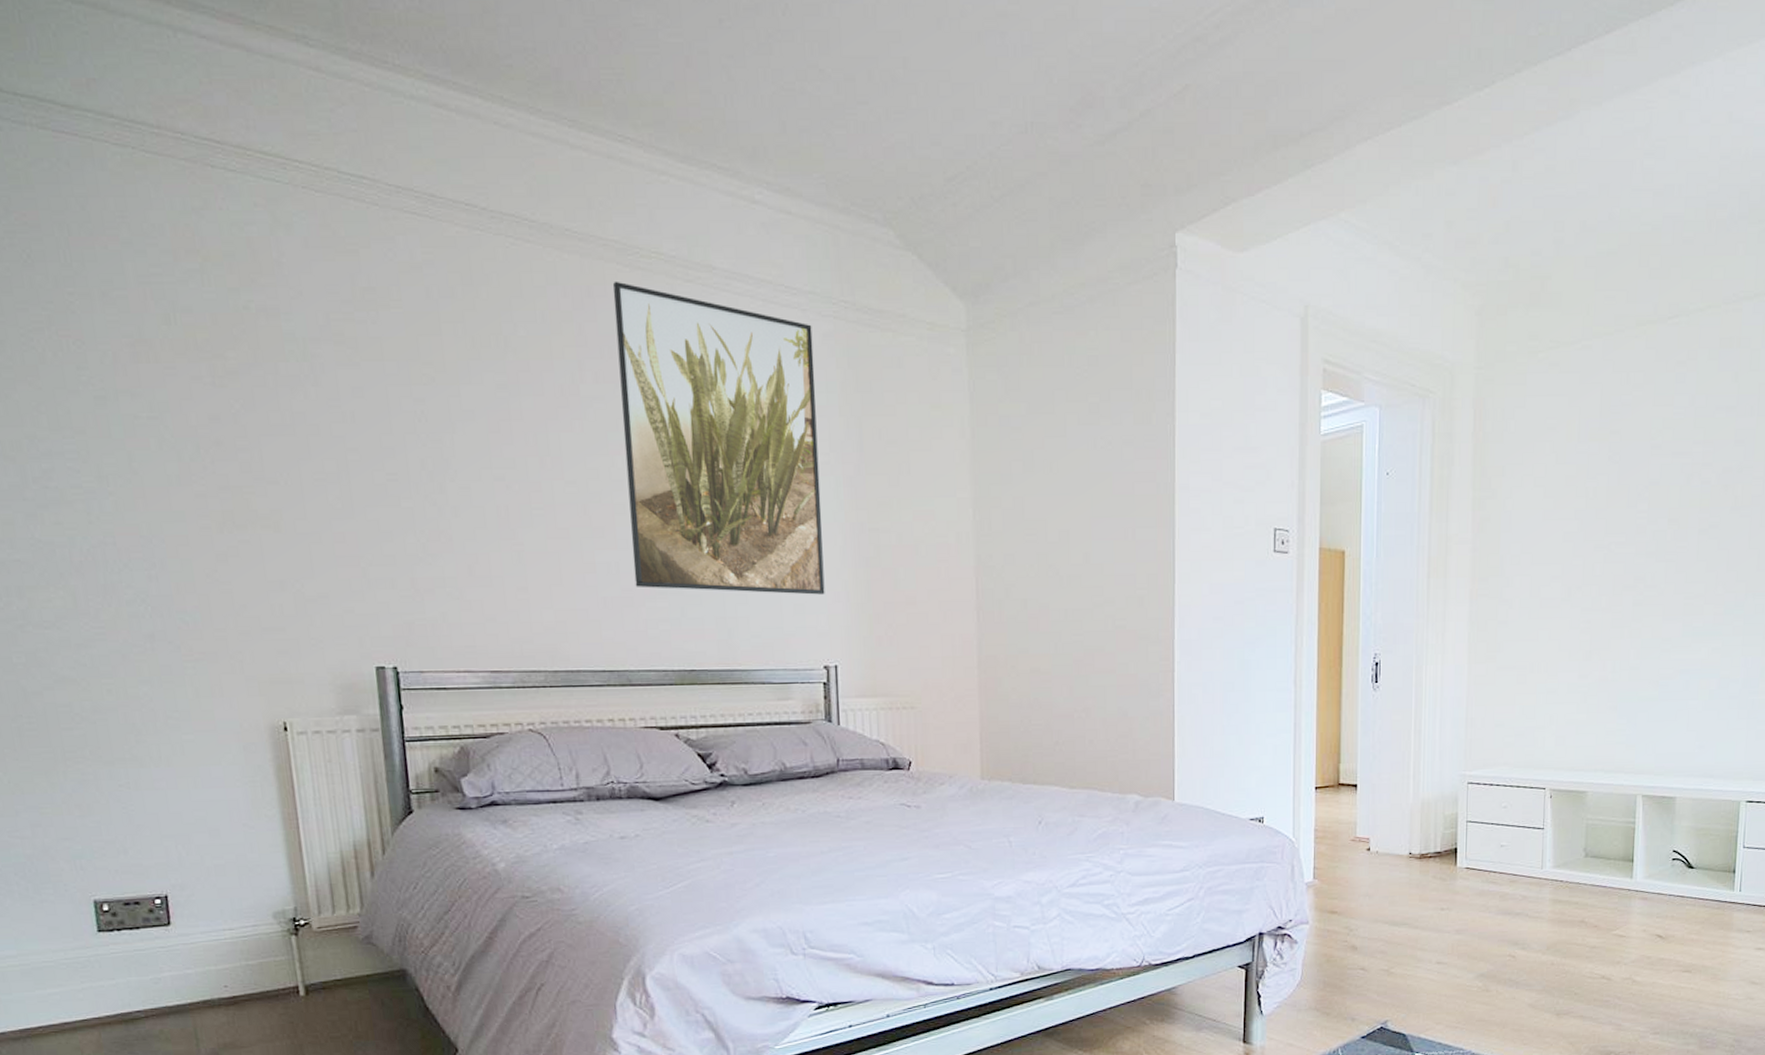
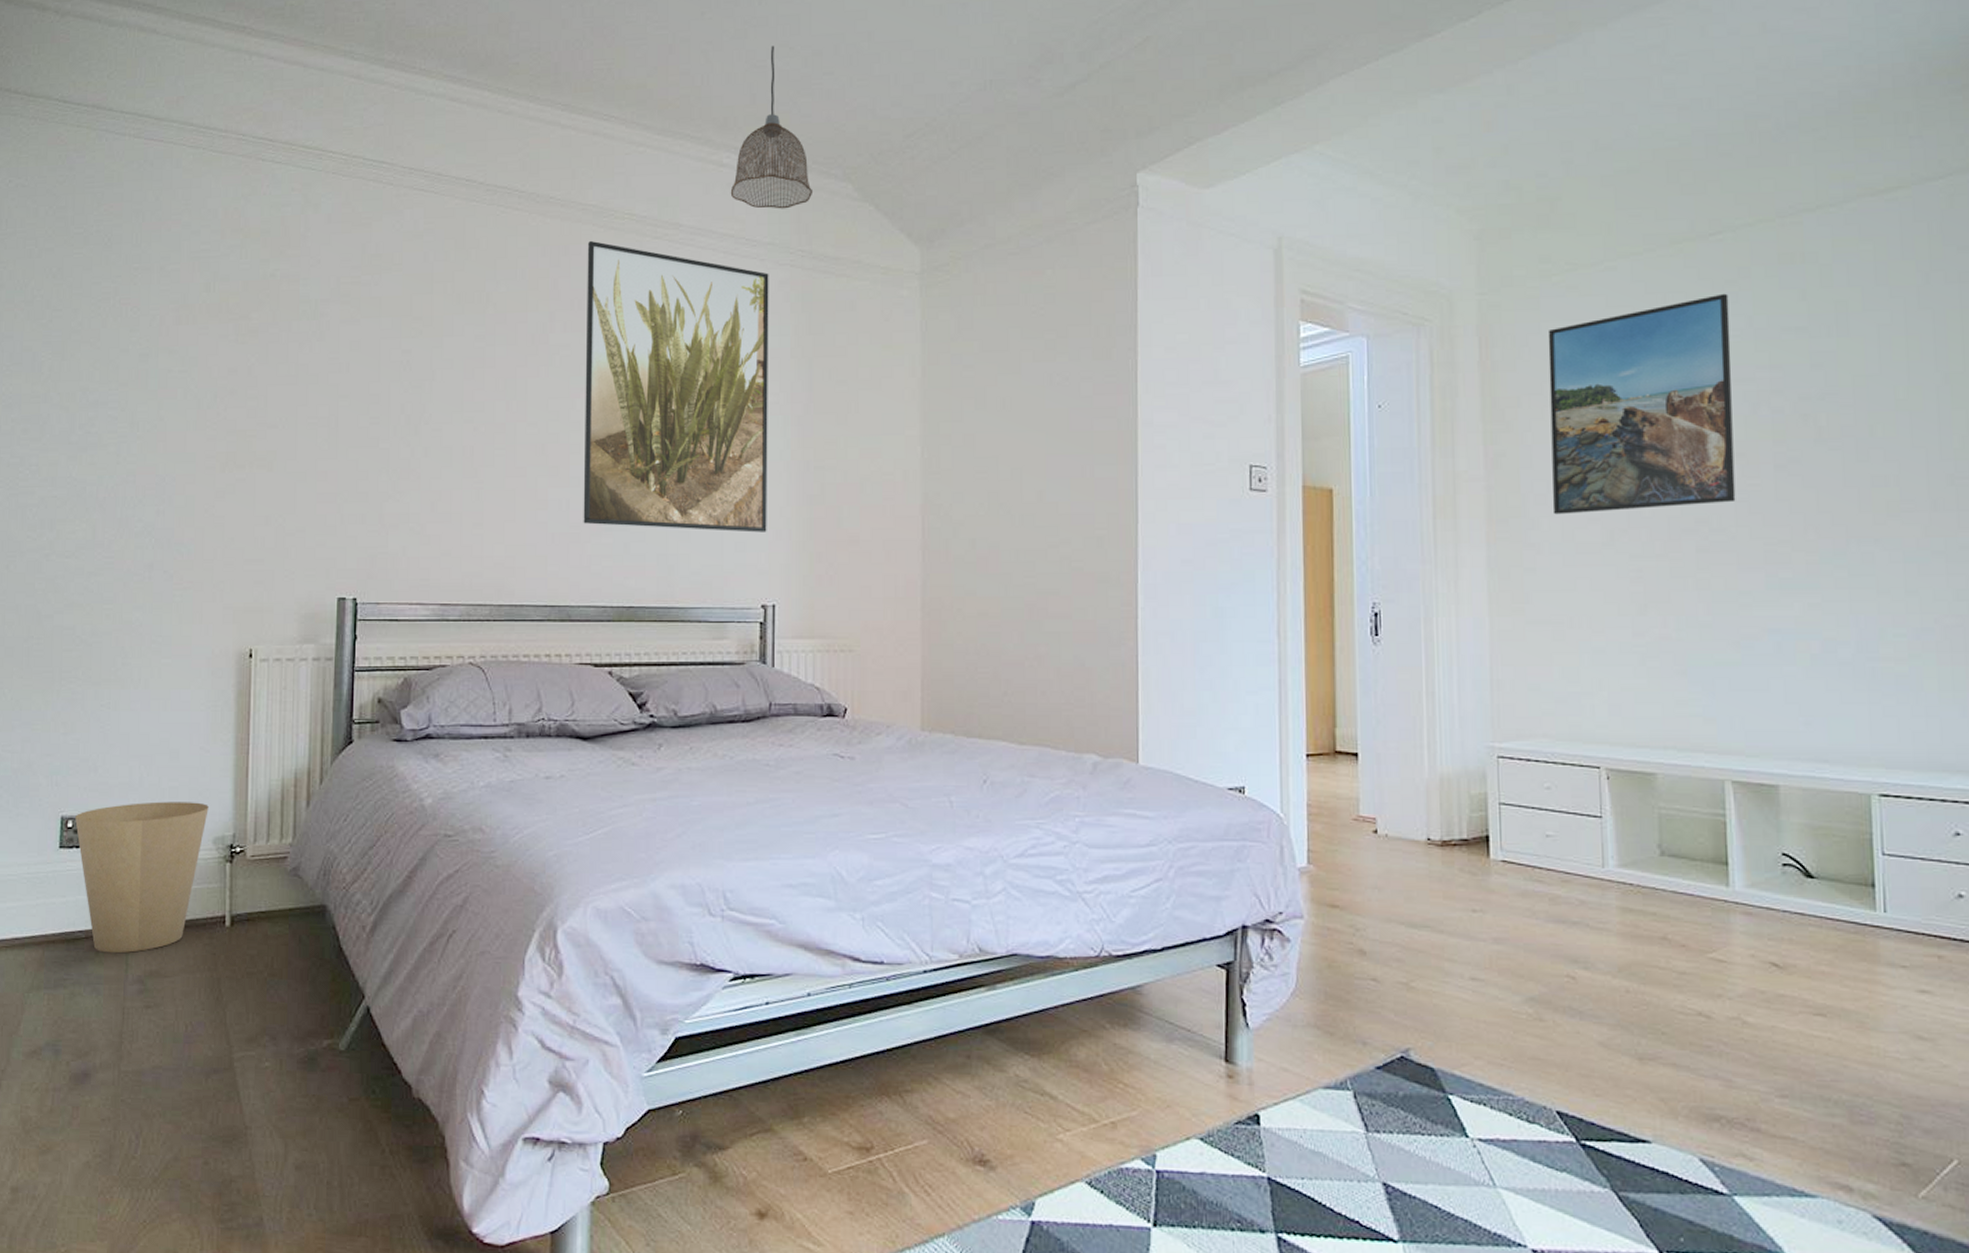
trash can: none [110,878,263,1030] -> present [75,801,209,954]
pendant lamp: none [765,66,854,255] -> present [730,45,814,209]
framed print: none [1524,374,1678,574] -> present [1547,293,1736,515]

